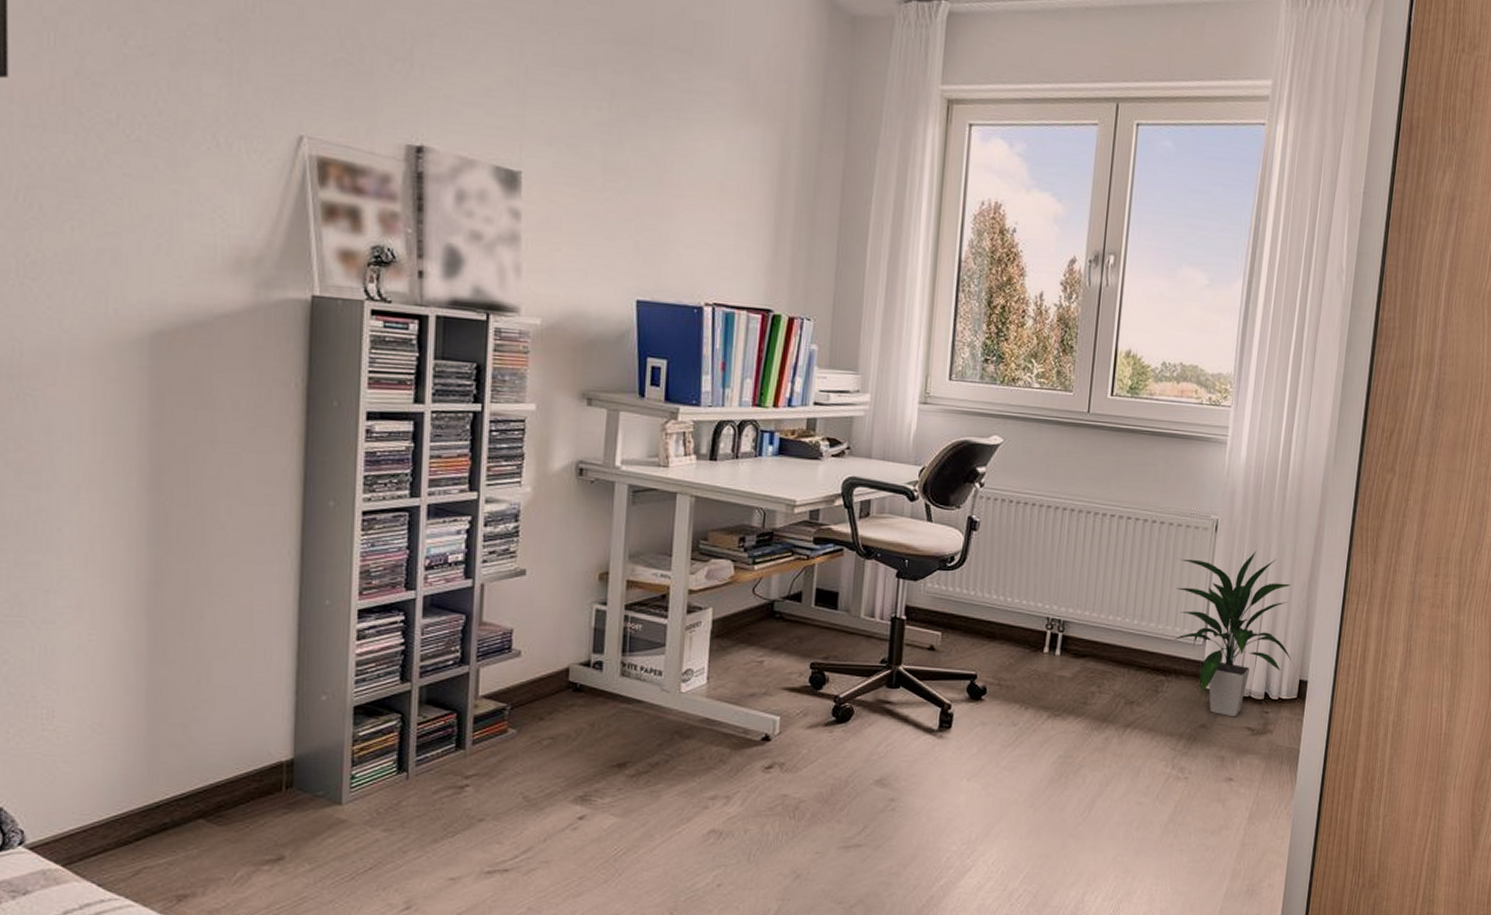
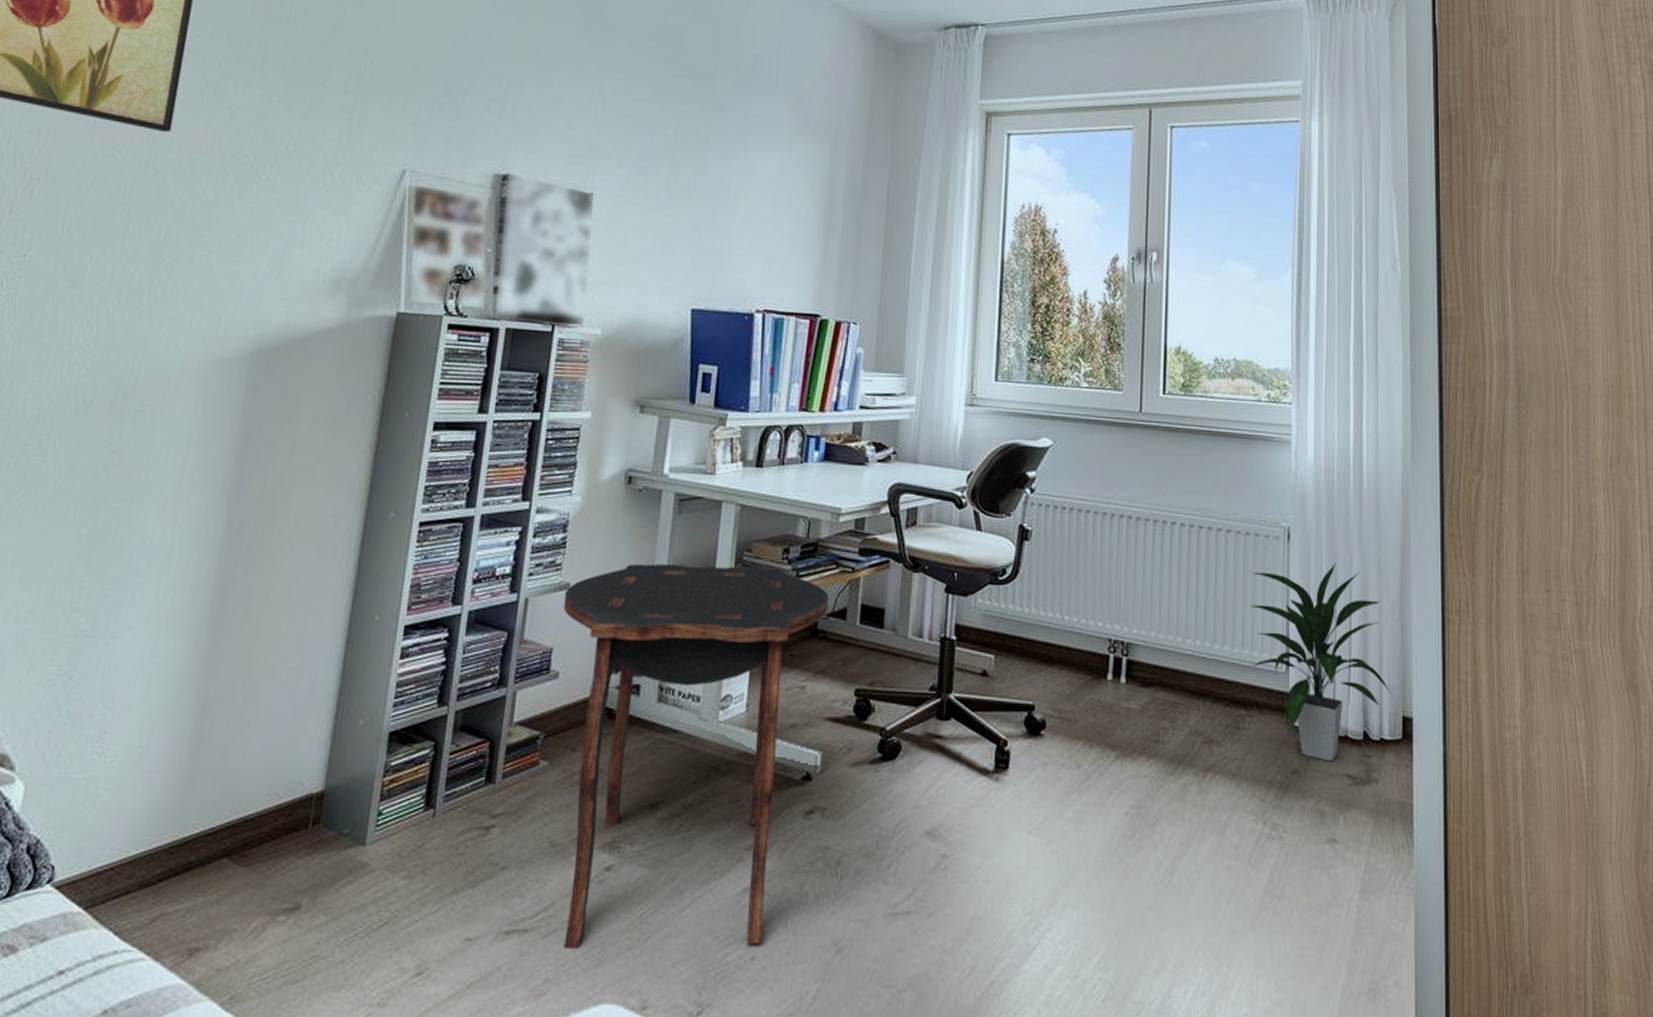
side table: none [520,551,784,883] -> present [563,563,829,949]

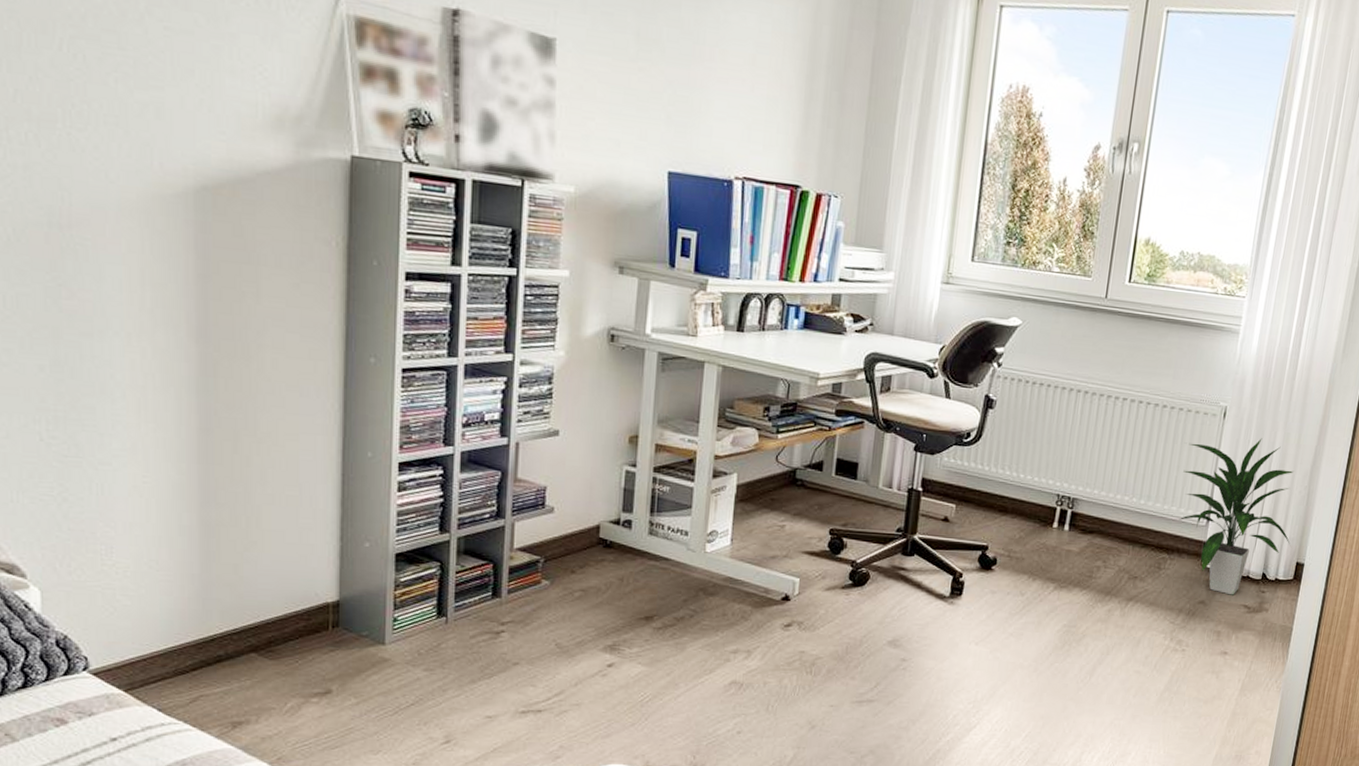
side table: present [563,563,829,949] -> none [553,415,807,725]

